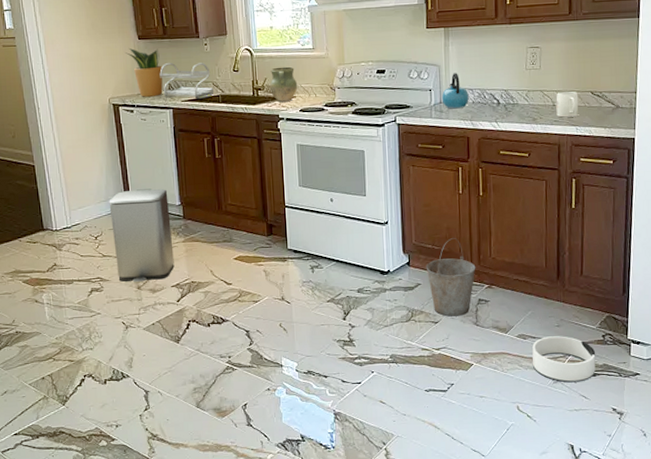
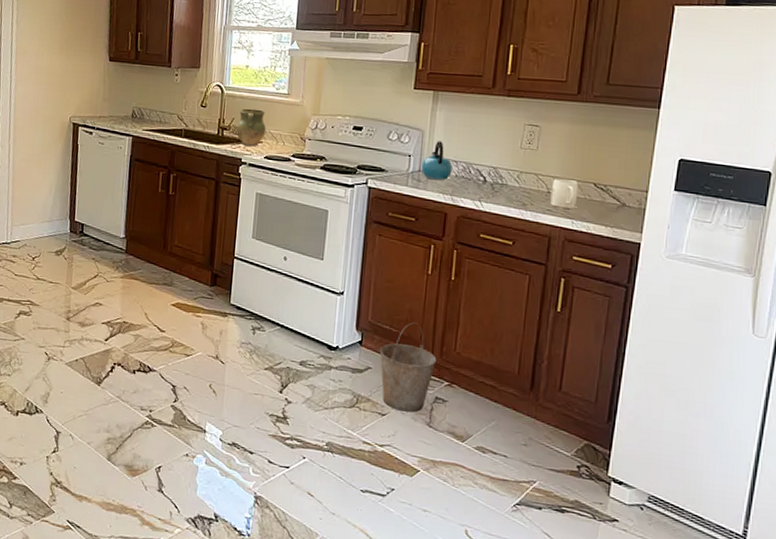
pedal bin: present [109,189,174,282] -> none [48,214,114,314]
potted plant: present [125,48,163,97] -> none [93,69,129,122]
dish rack: present [159,62,214,99] -> none [124,88,178,131]
pet bowl: present [532,336,596,383] -> none [489,454,567,517]

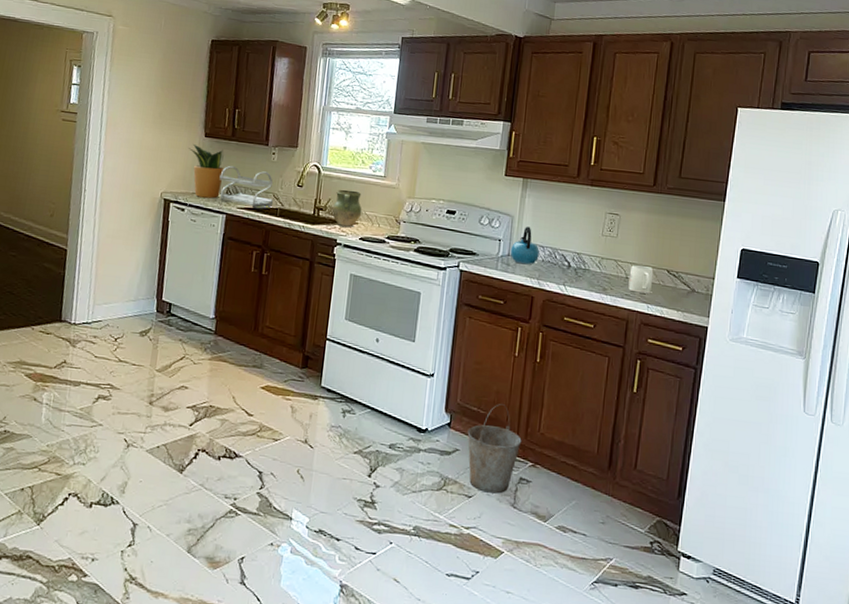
potted plant: none [93,69,129,122] -> present [188,144,225,199]
dish rack: none [124,88,178,131] -> present [219,165,274,210]

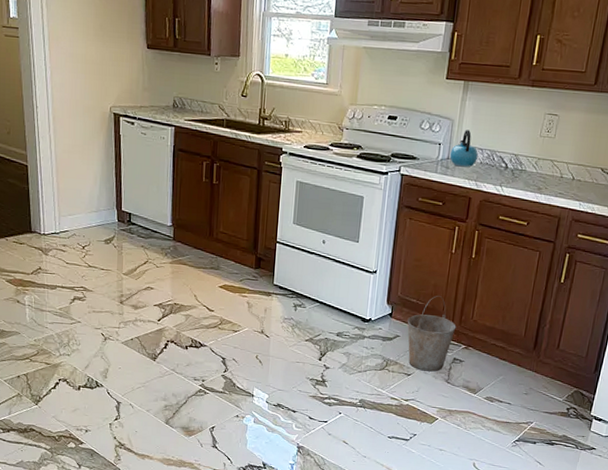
potted plant: present [188,144,225,199] -> none [132,57,169,111]
dish rack: present [219,165,274,210] -> none [165,77,220,121]
ceramic jug: present [331,189,362,227] -> none [276,98,306,136]
mug: present [628,264,654,294] -> none [562,164,589,192]

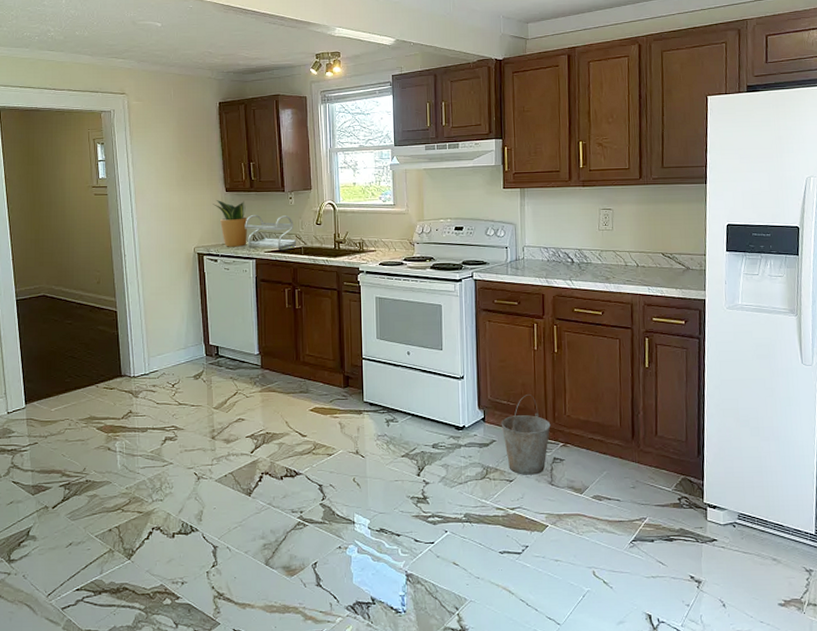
potted plant: none [132,57,169,111] -> present [212,200,248,247]
dish rack: none [165,77,220,121] -> present [245,214,297,250]
kettle: present [449,130,478,167] -> none [517,231,544,266]

